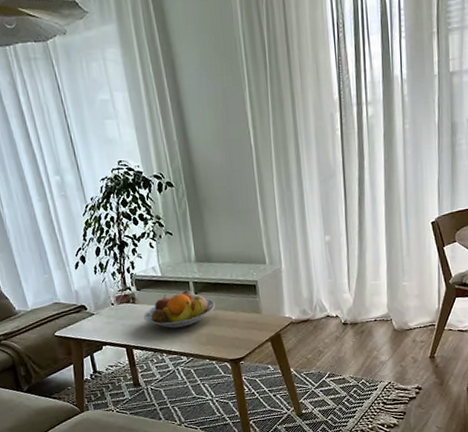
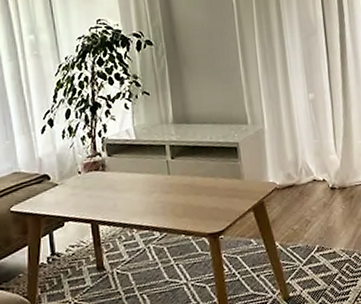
fruit bowl: present [144,290,216,328] -> none [114,154,194,199]

